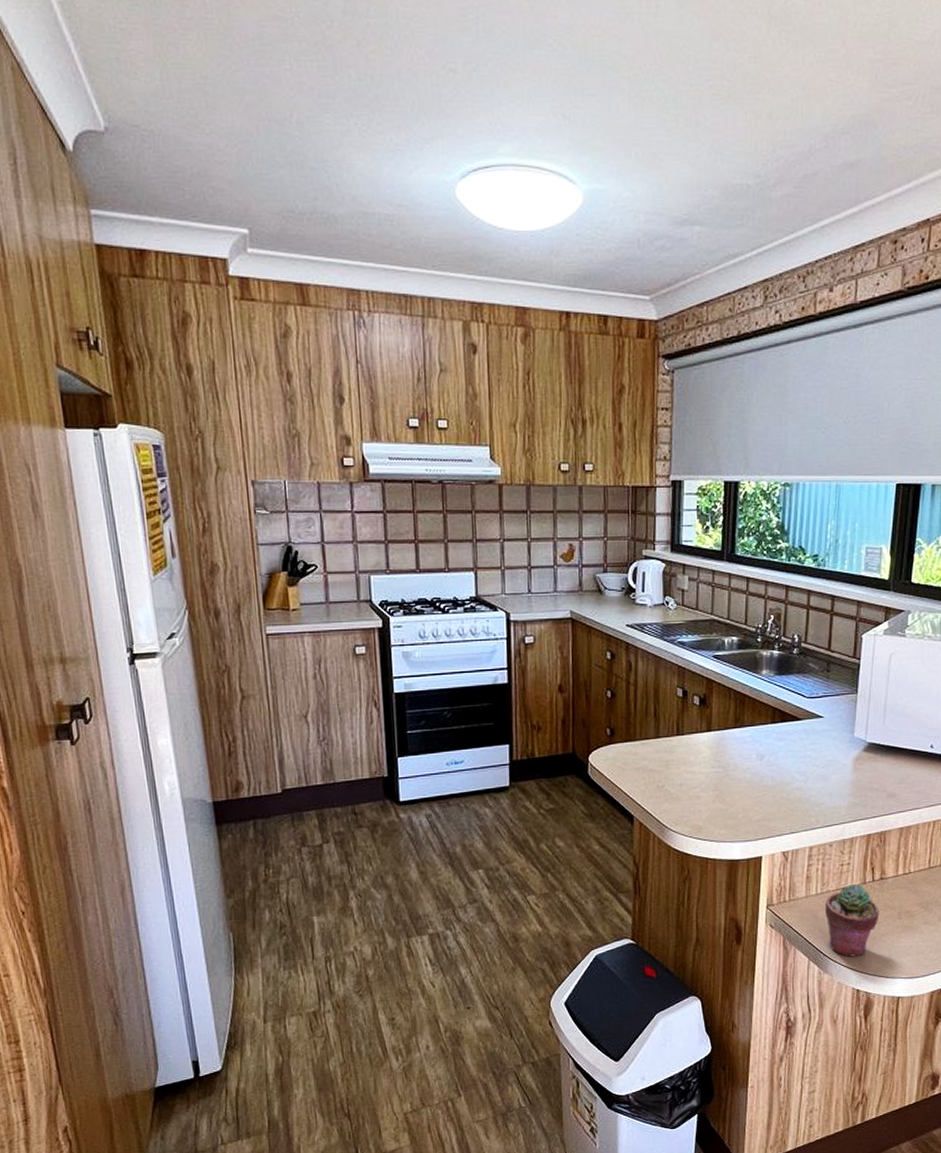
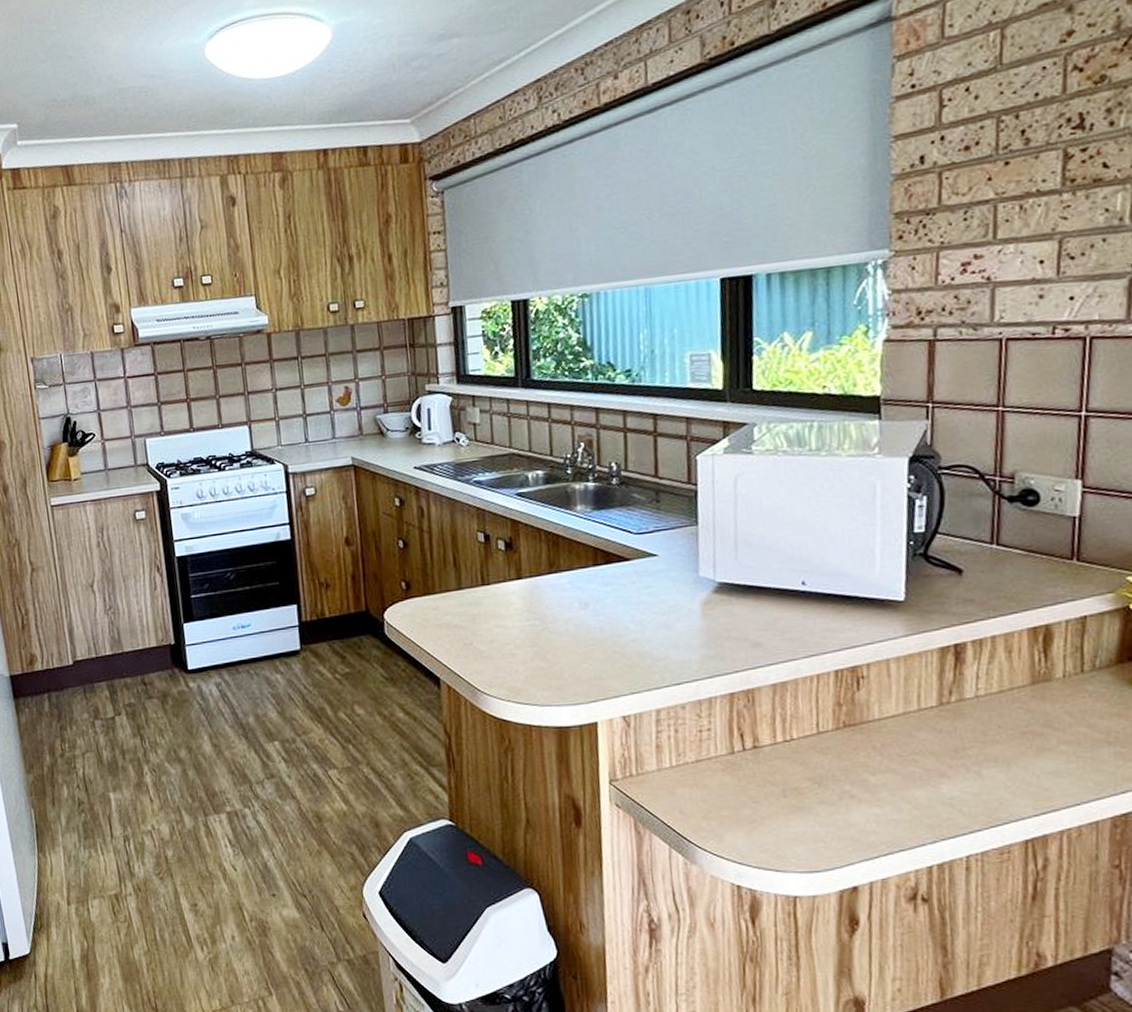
potted succulent: present [825,884,880,957] -> none [683,754,757,845]

